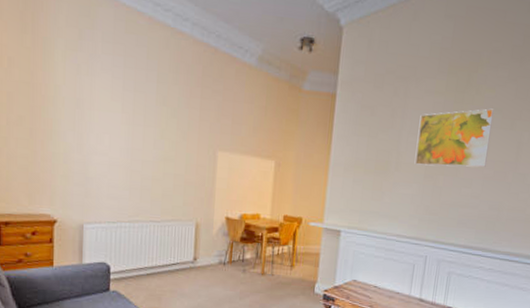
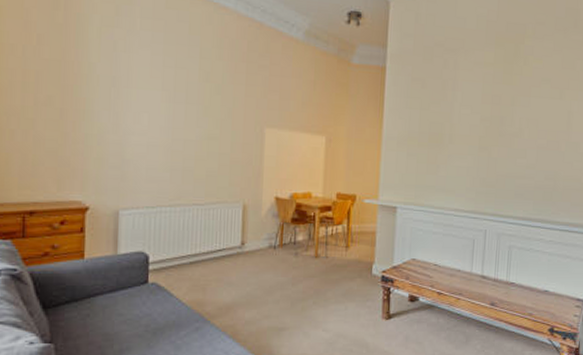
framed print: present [414,108,494,167] -> none [468,79,543,138]

